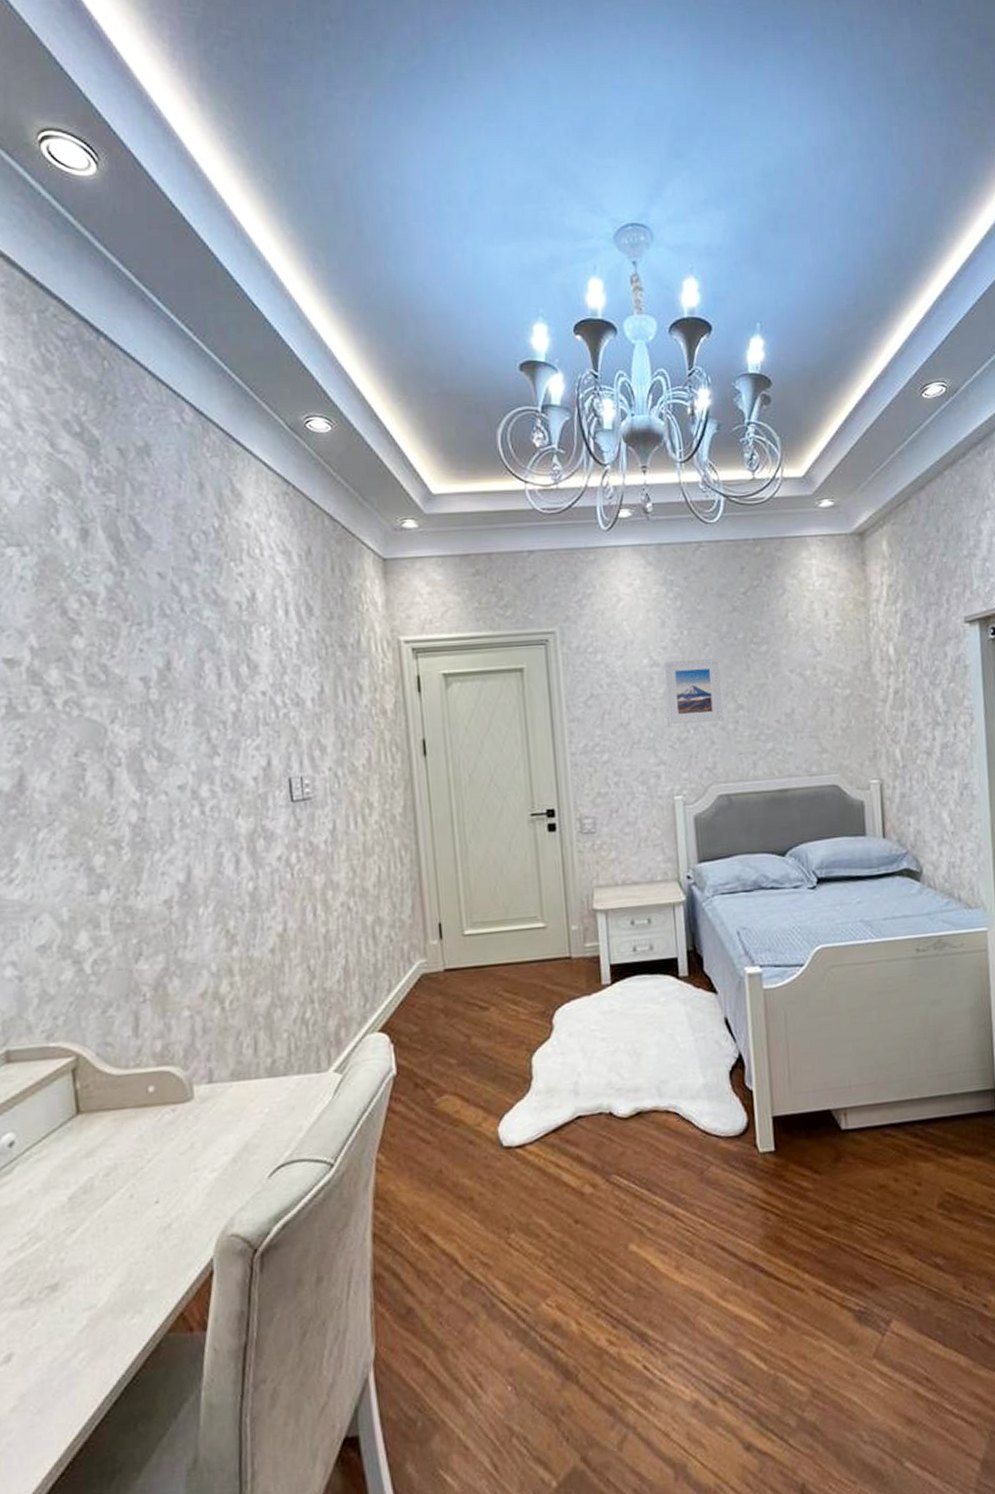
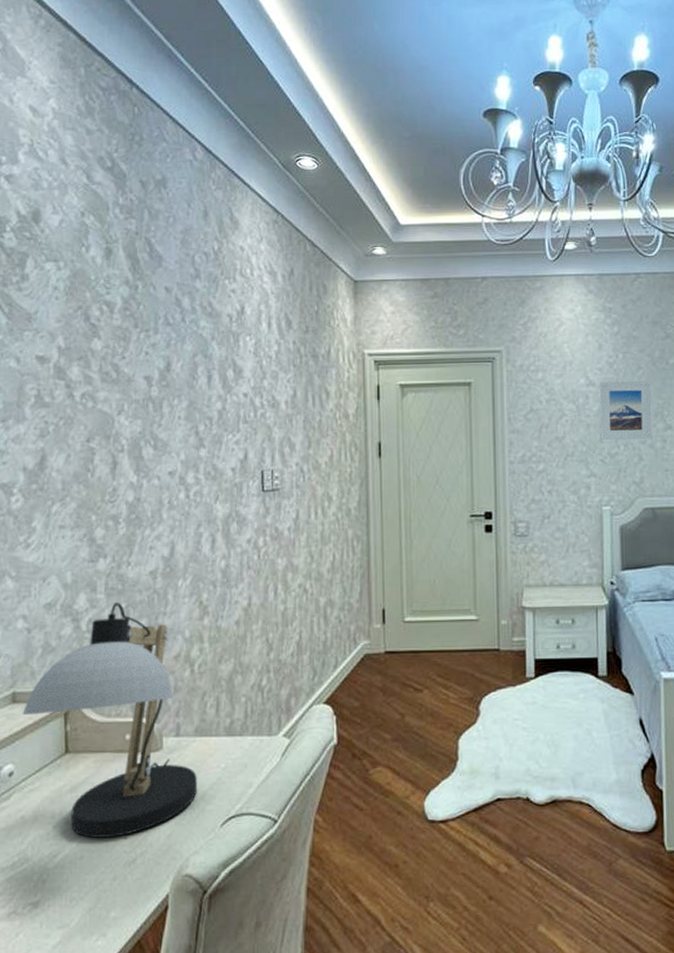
desk lamp: none [20,938,238,1206] -> present [22,603,197,838]

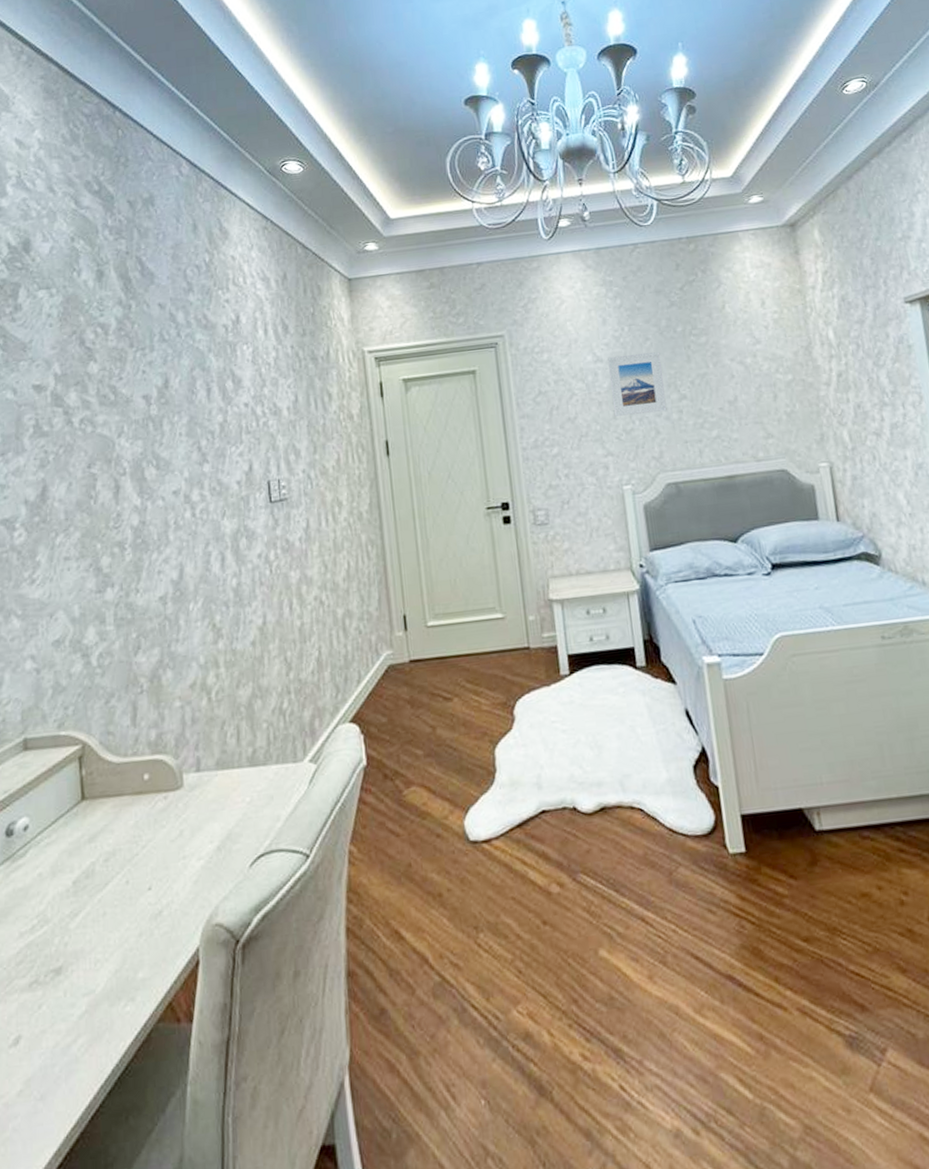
desk lamp: present [22,603,197,838] -> none [35,633,222,892]

